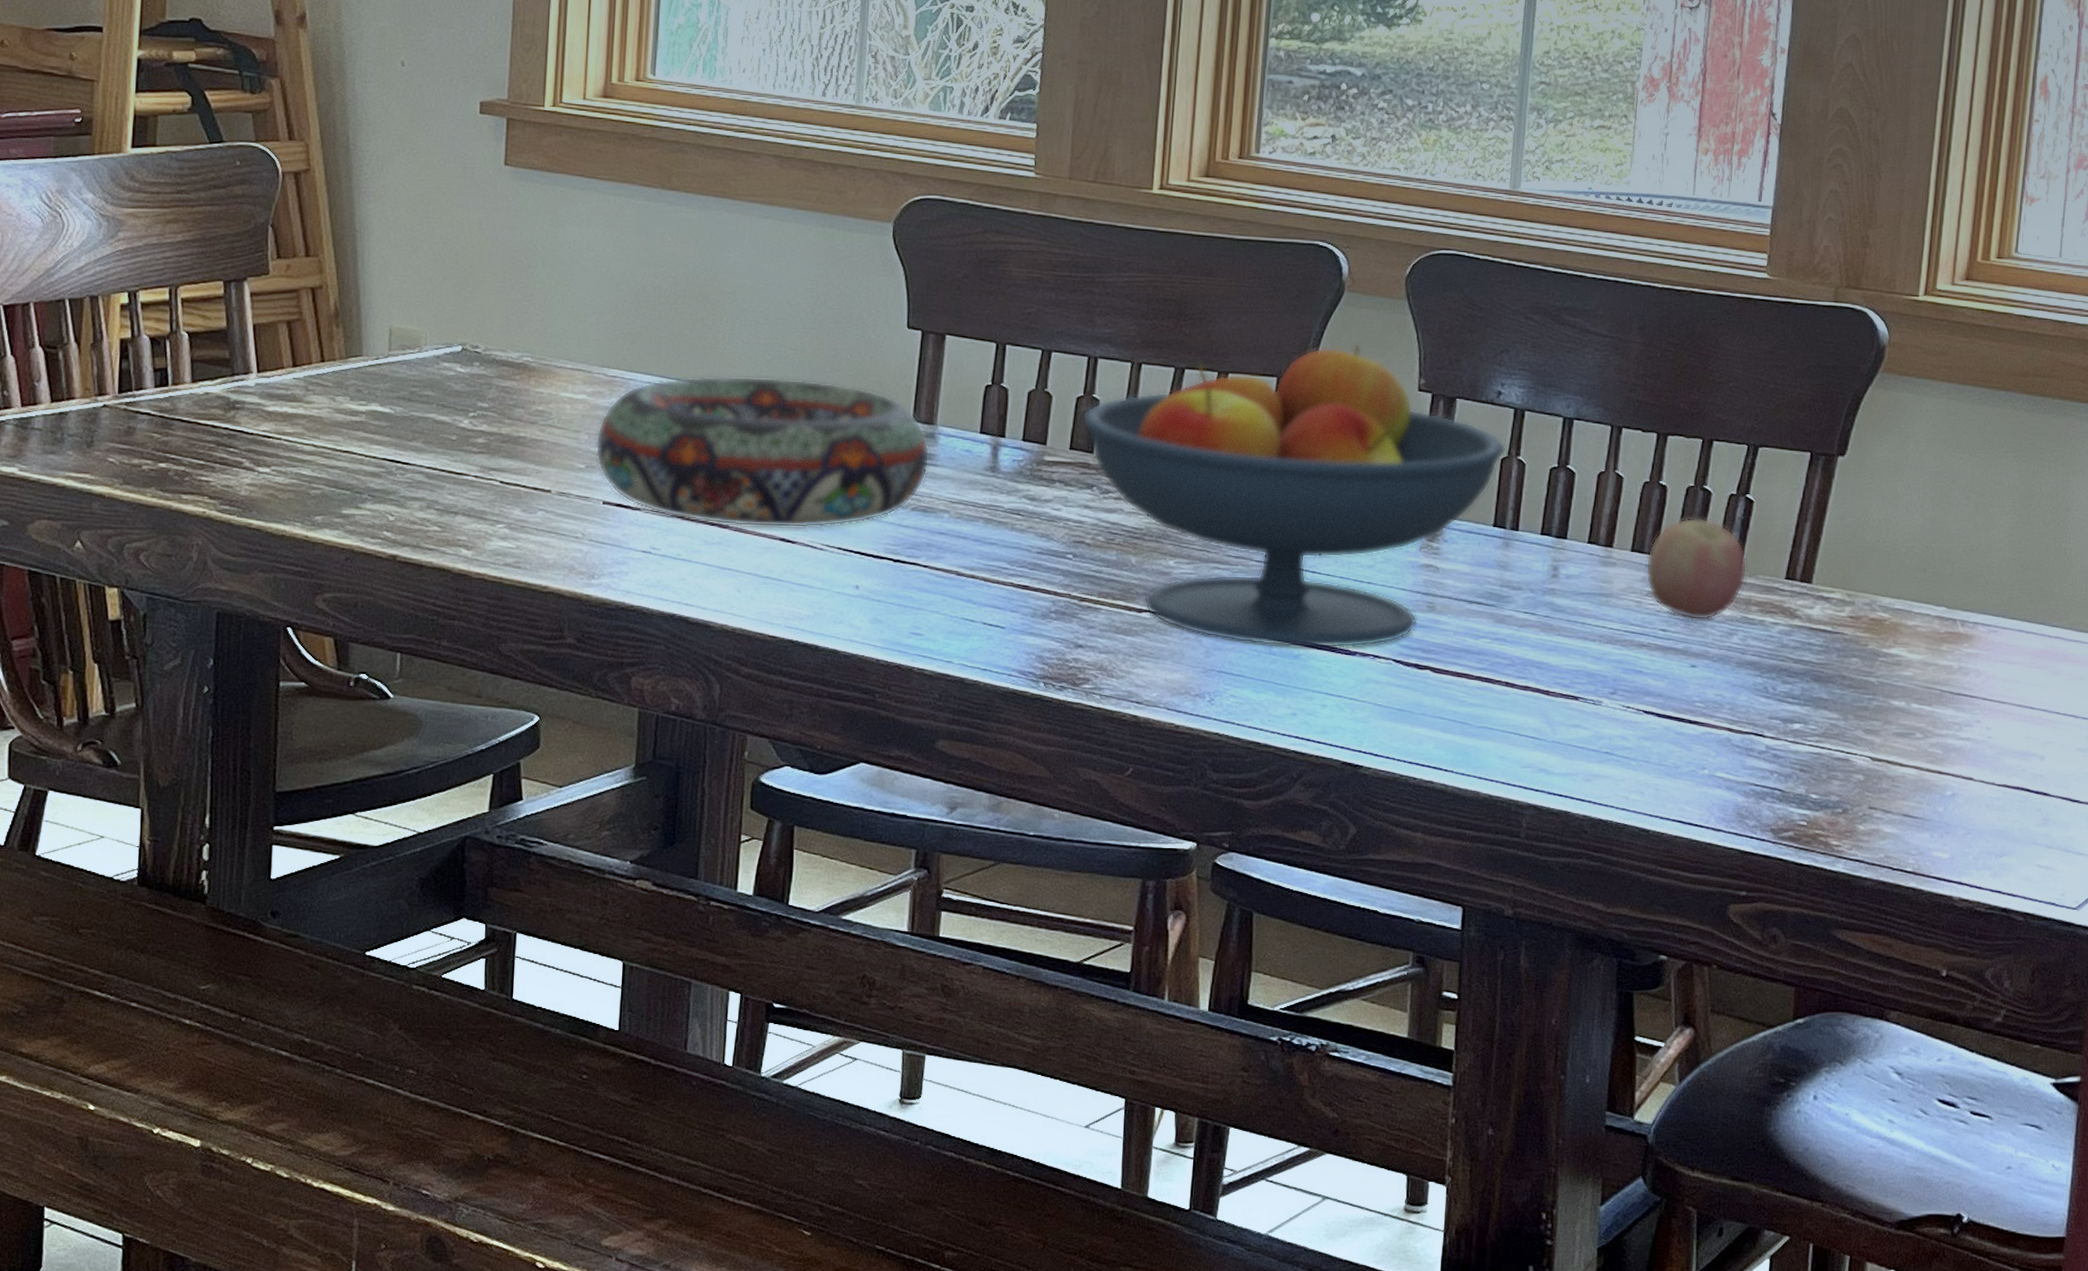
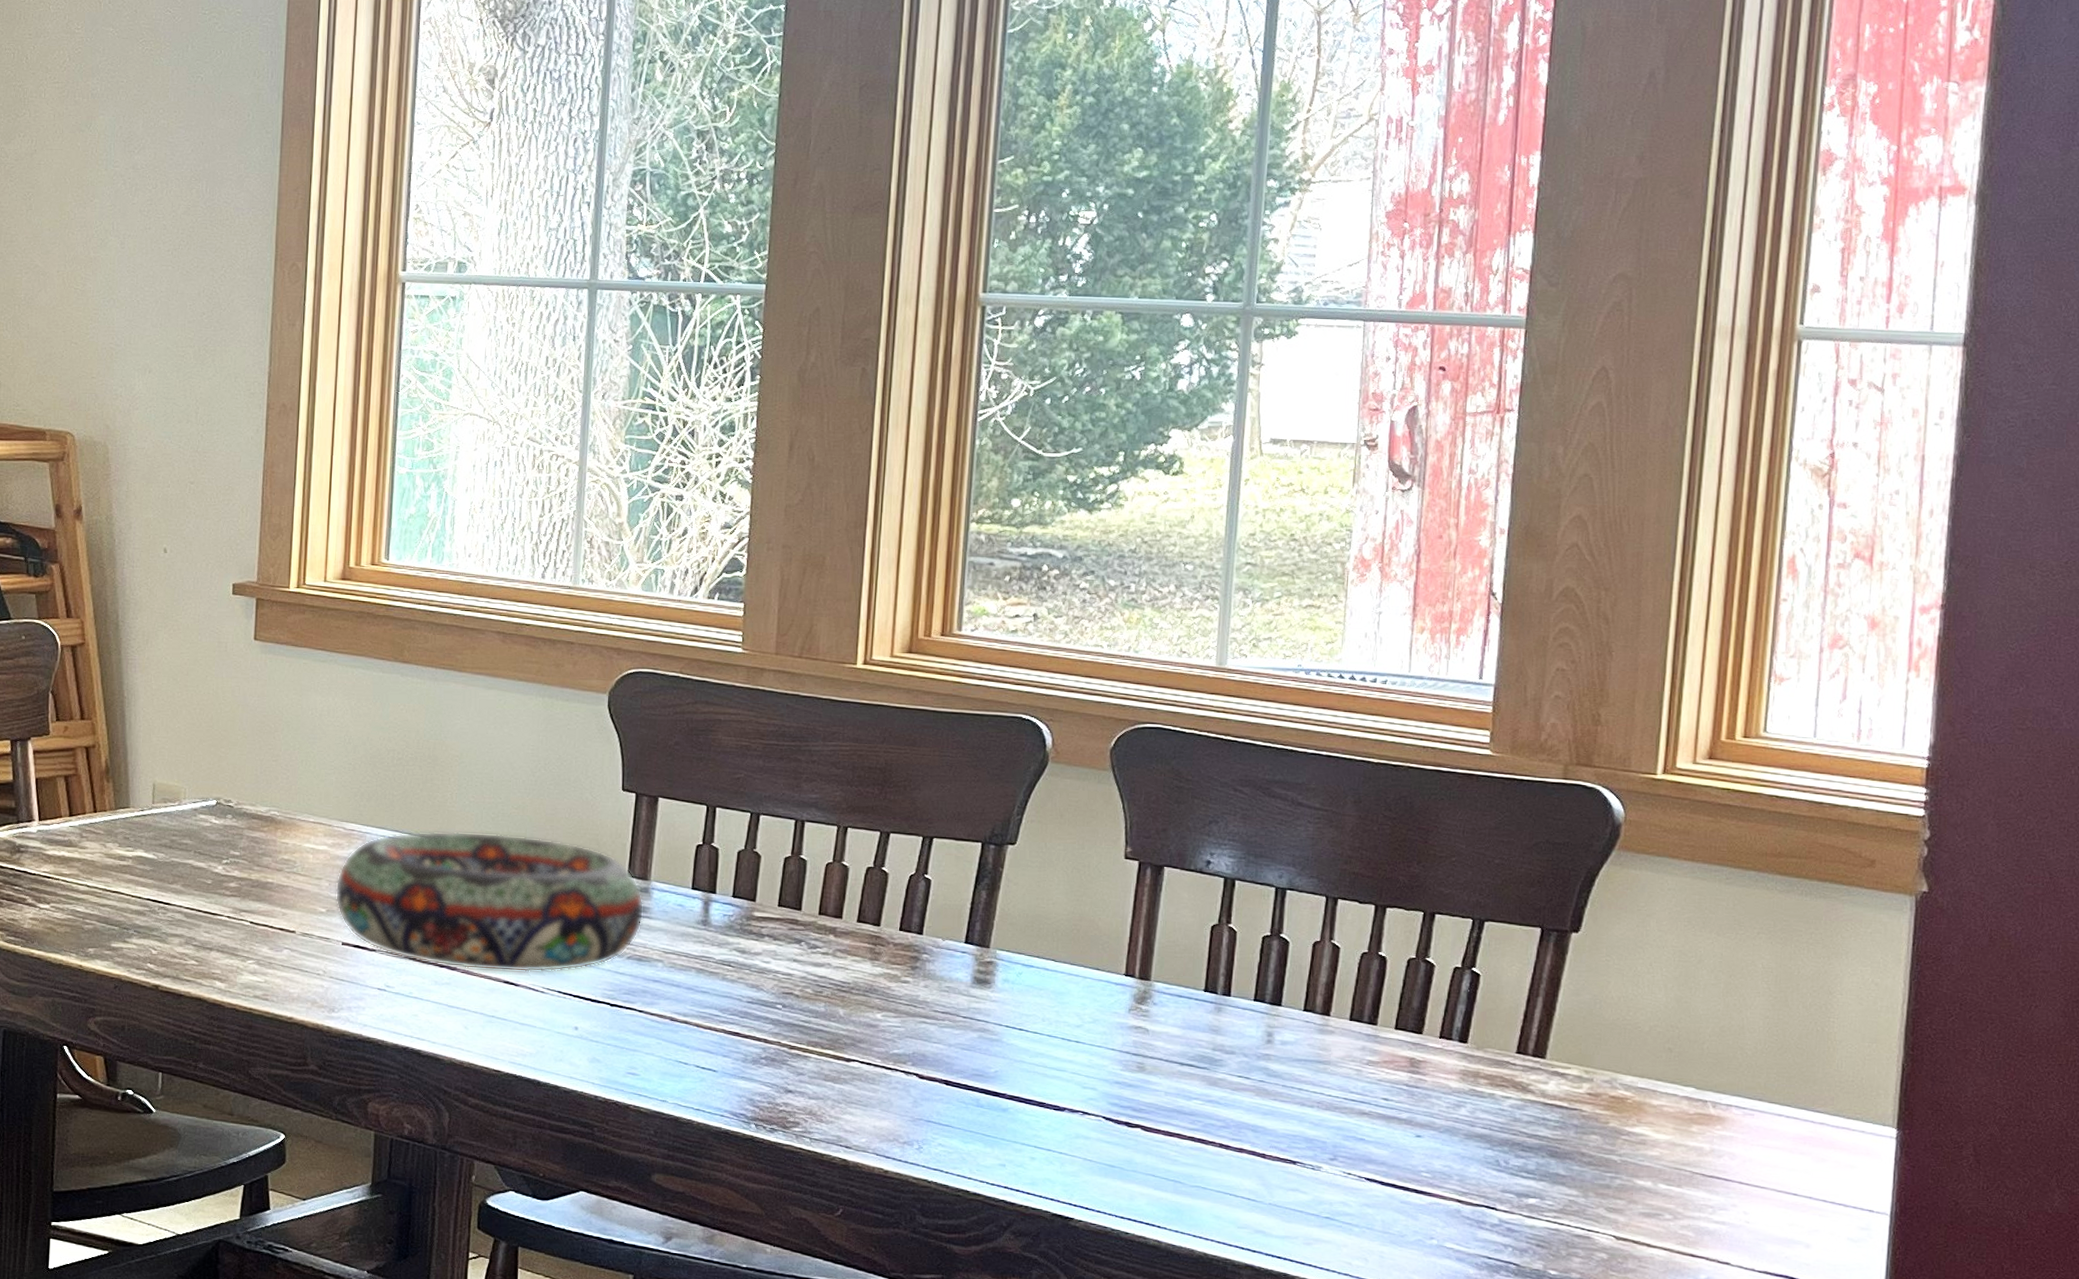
fruit bowl: present [1082,343,1506,649] -> none [790,812,1216,1104]
apple: present [1645,518,1747,621] -> none [1365,989,1475,1092]

